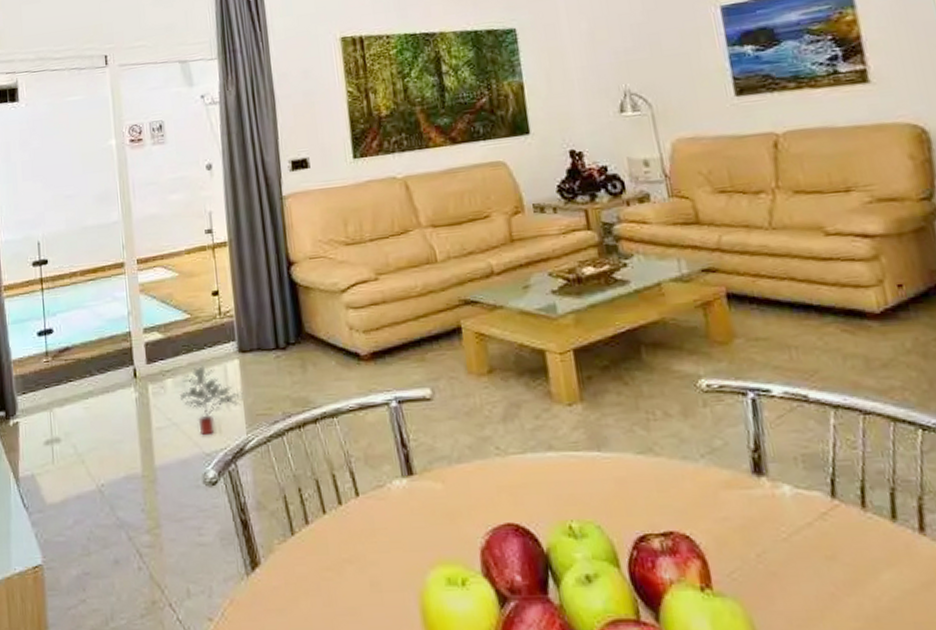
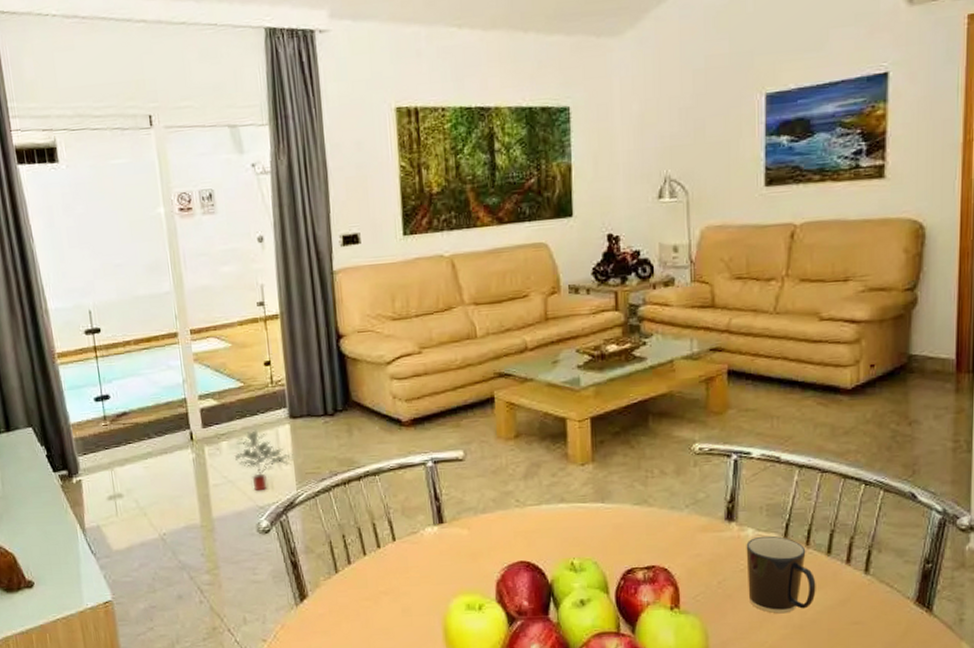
mug: none [784,494,888,600] -> present [746,535,816,614]

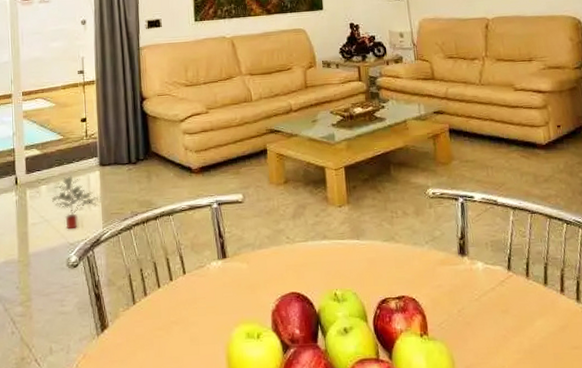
mug: present [746,535,816,614] -> none [478,268,540,340]

